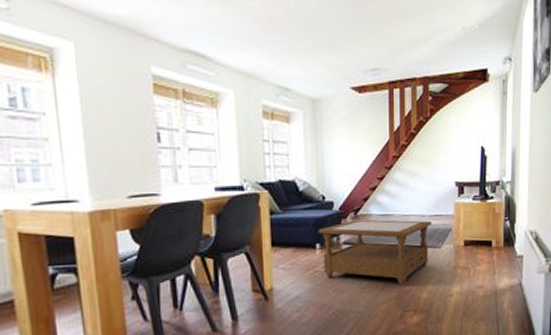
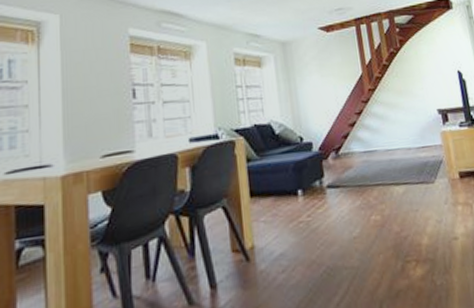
coffee table: present [318,219,431,285] -> none [298,153,423,231]

